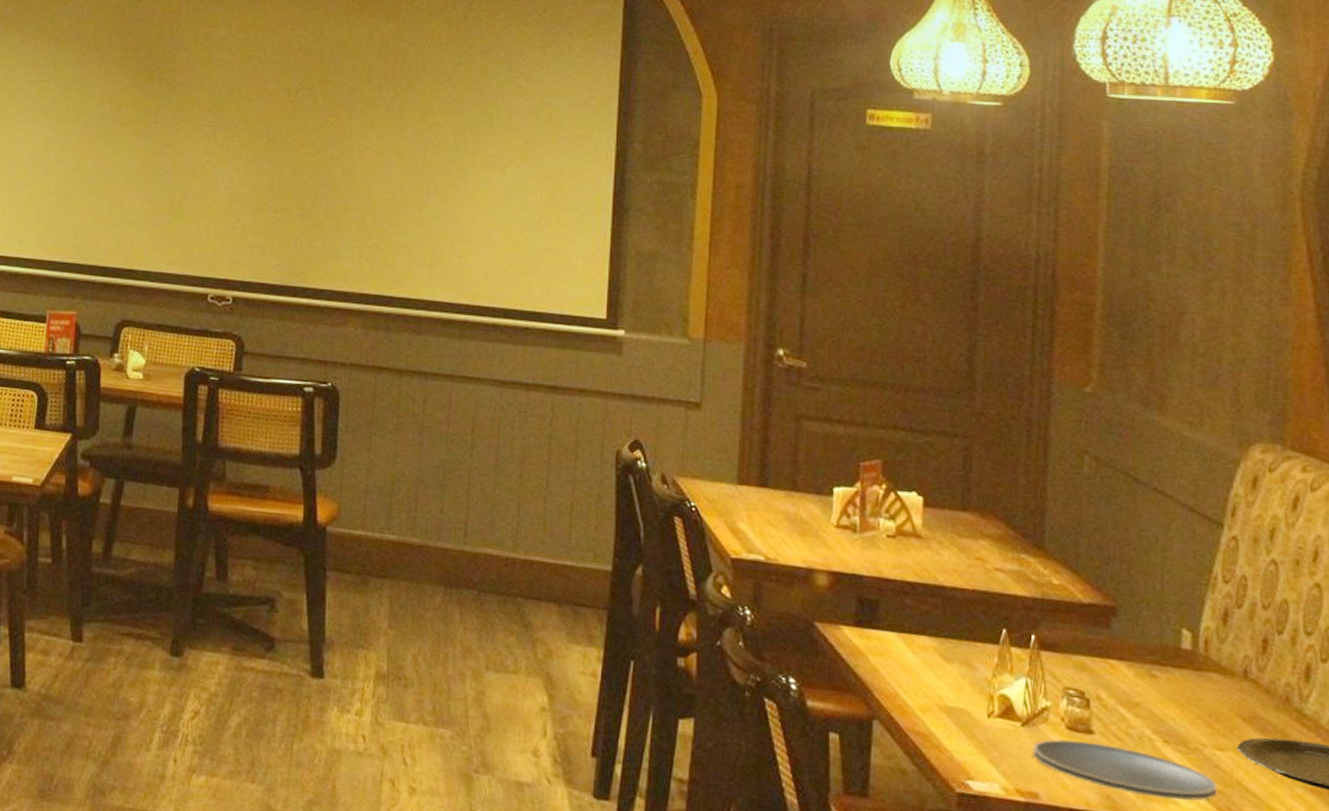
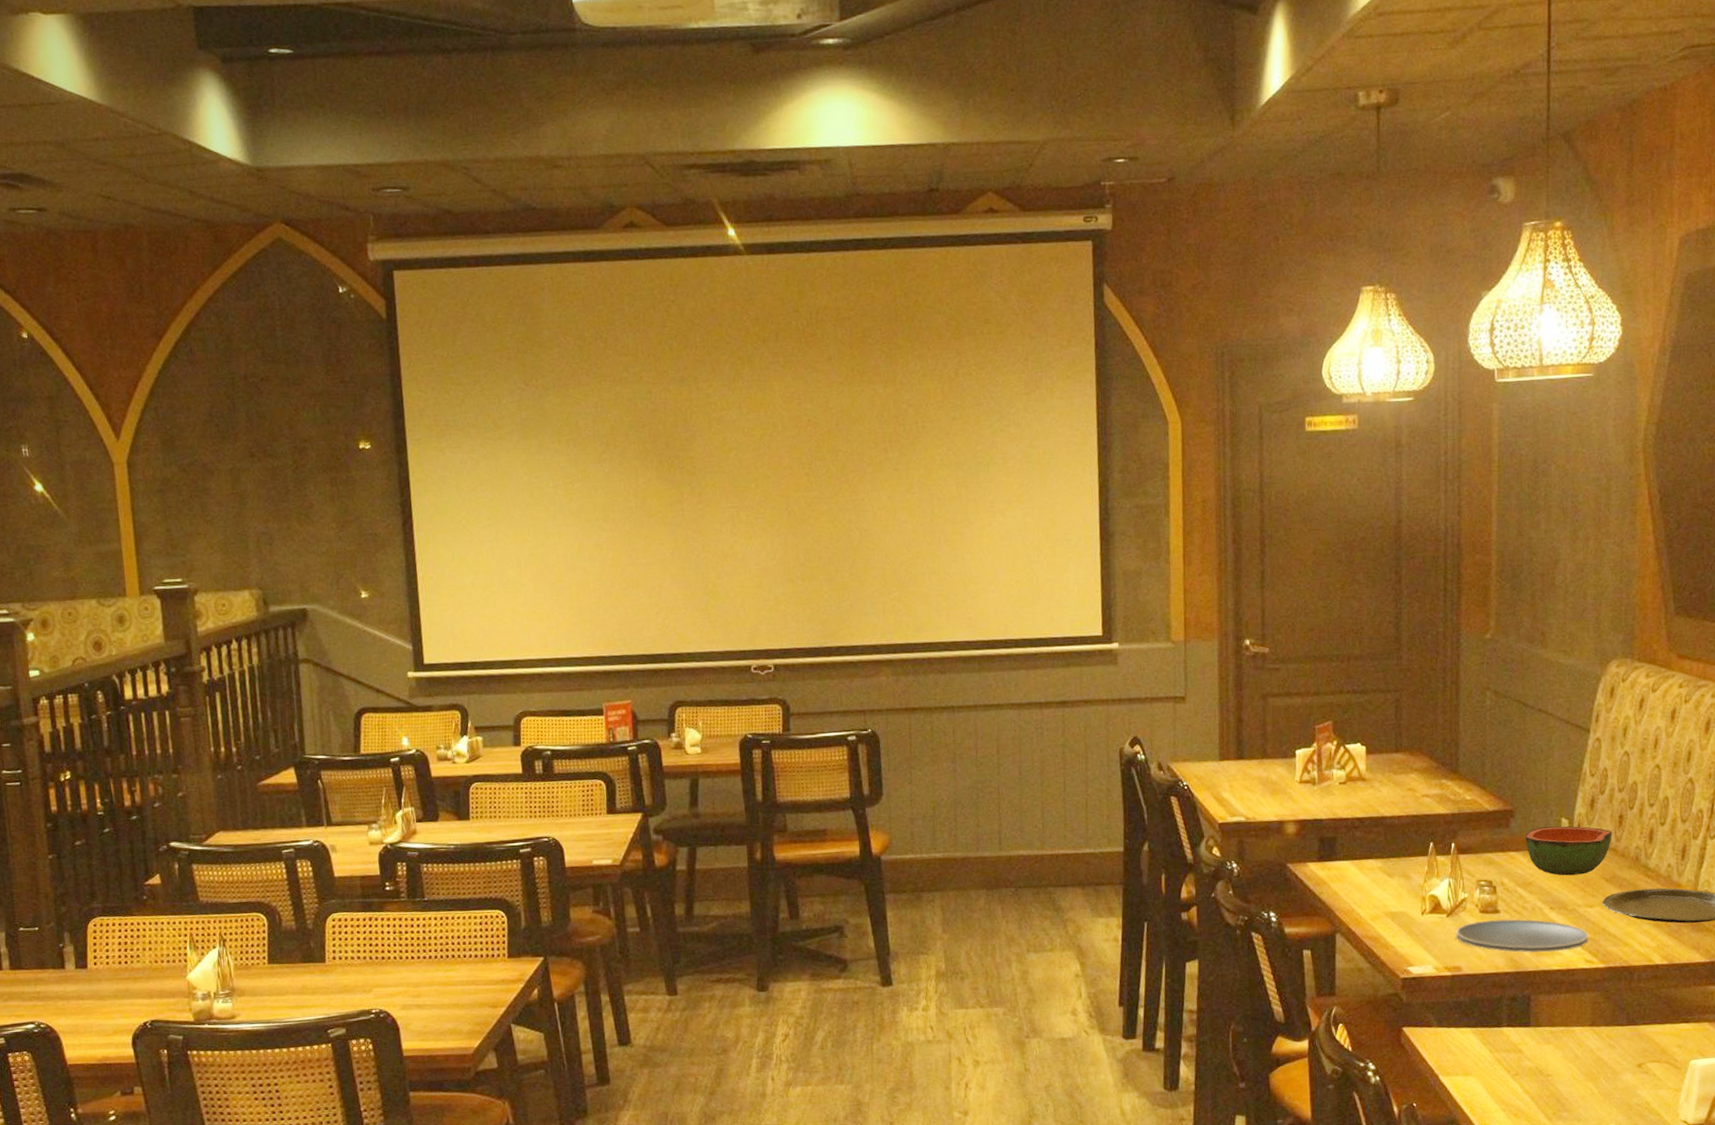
bowl: none [1131,635,1253,706] -> present [1525,826,1612,876]

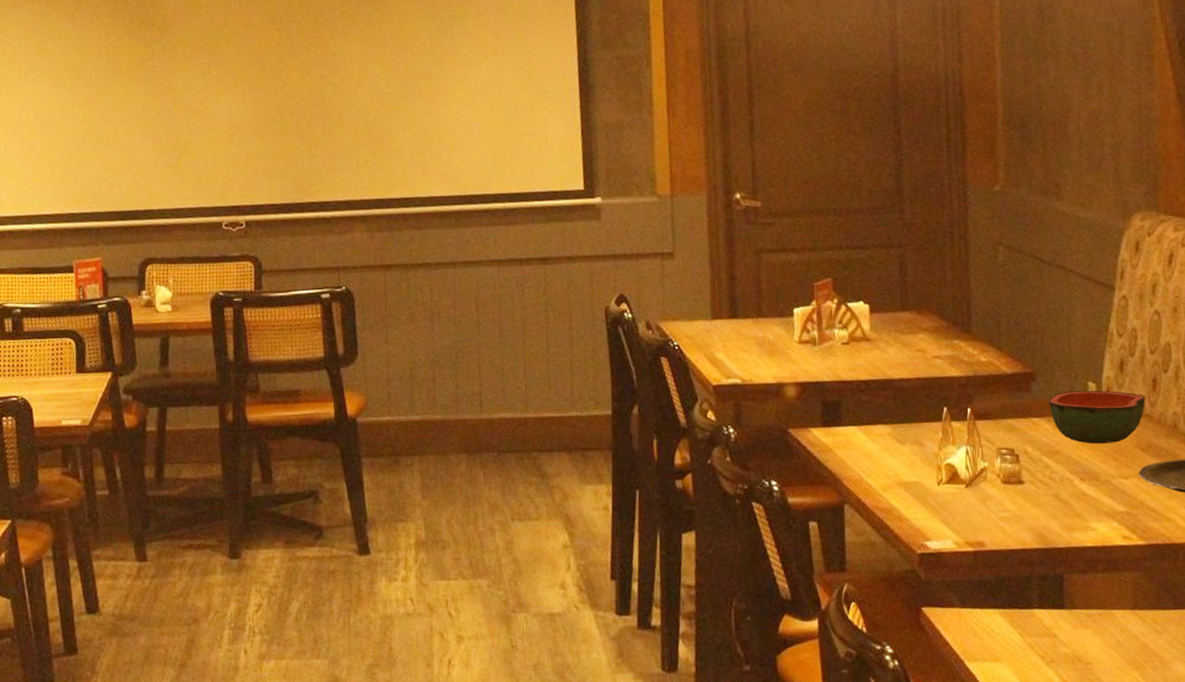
plate: present [1455,918,1589,953] -> none [975,490,1126,528]

